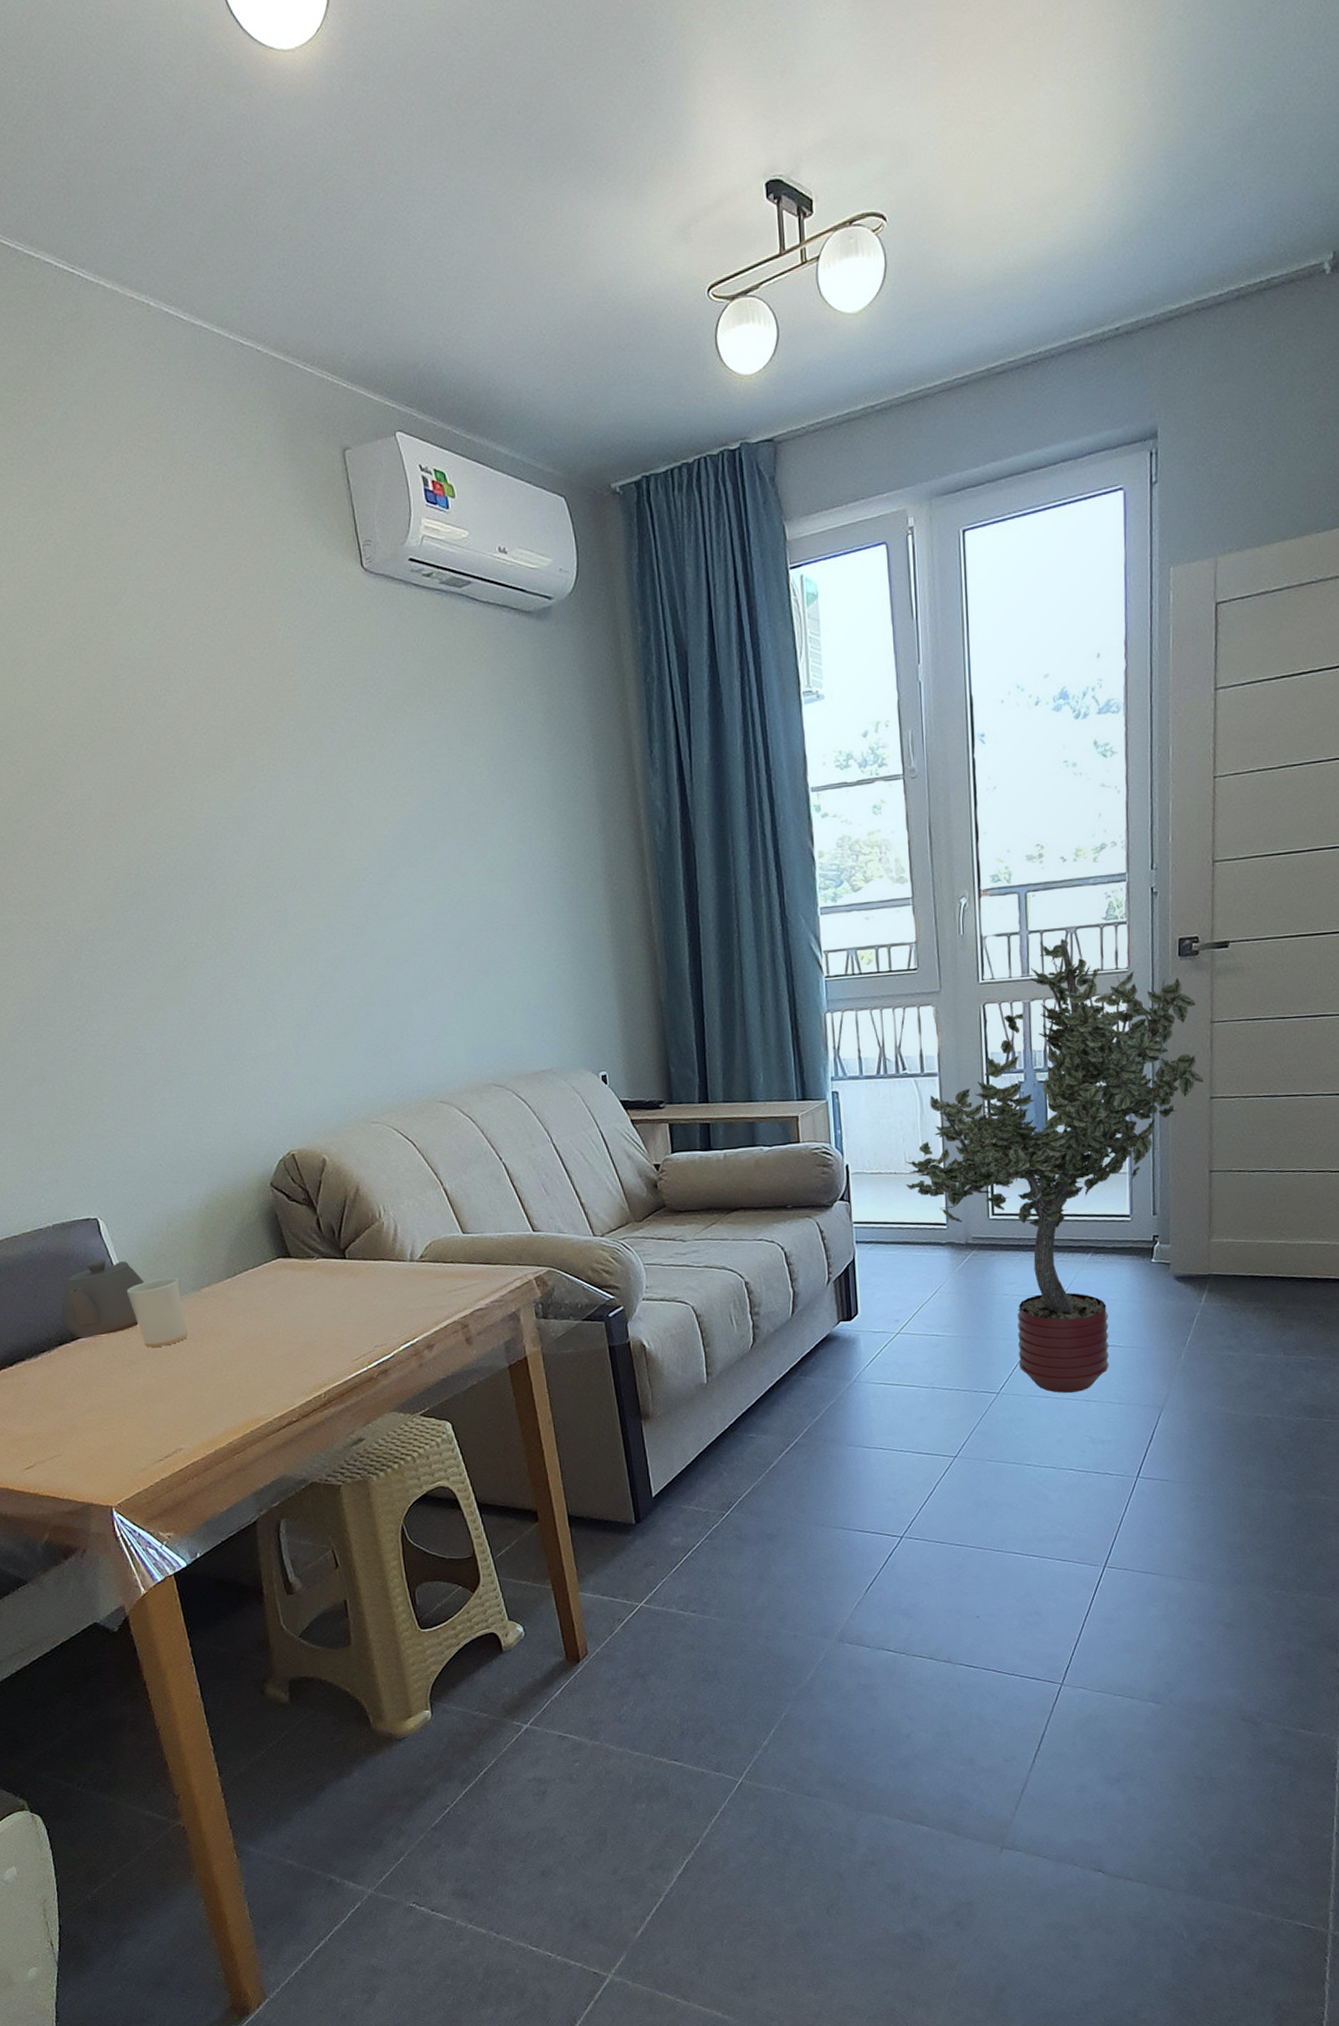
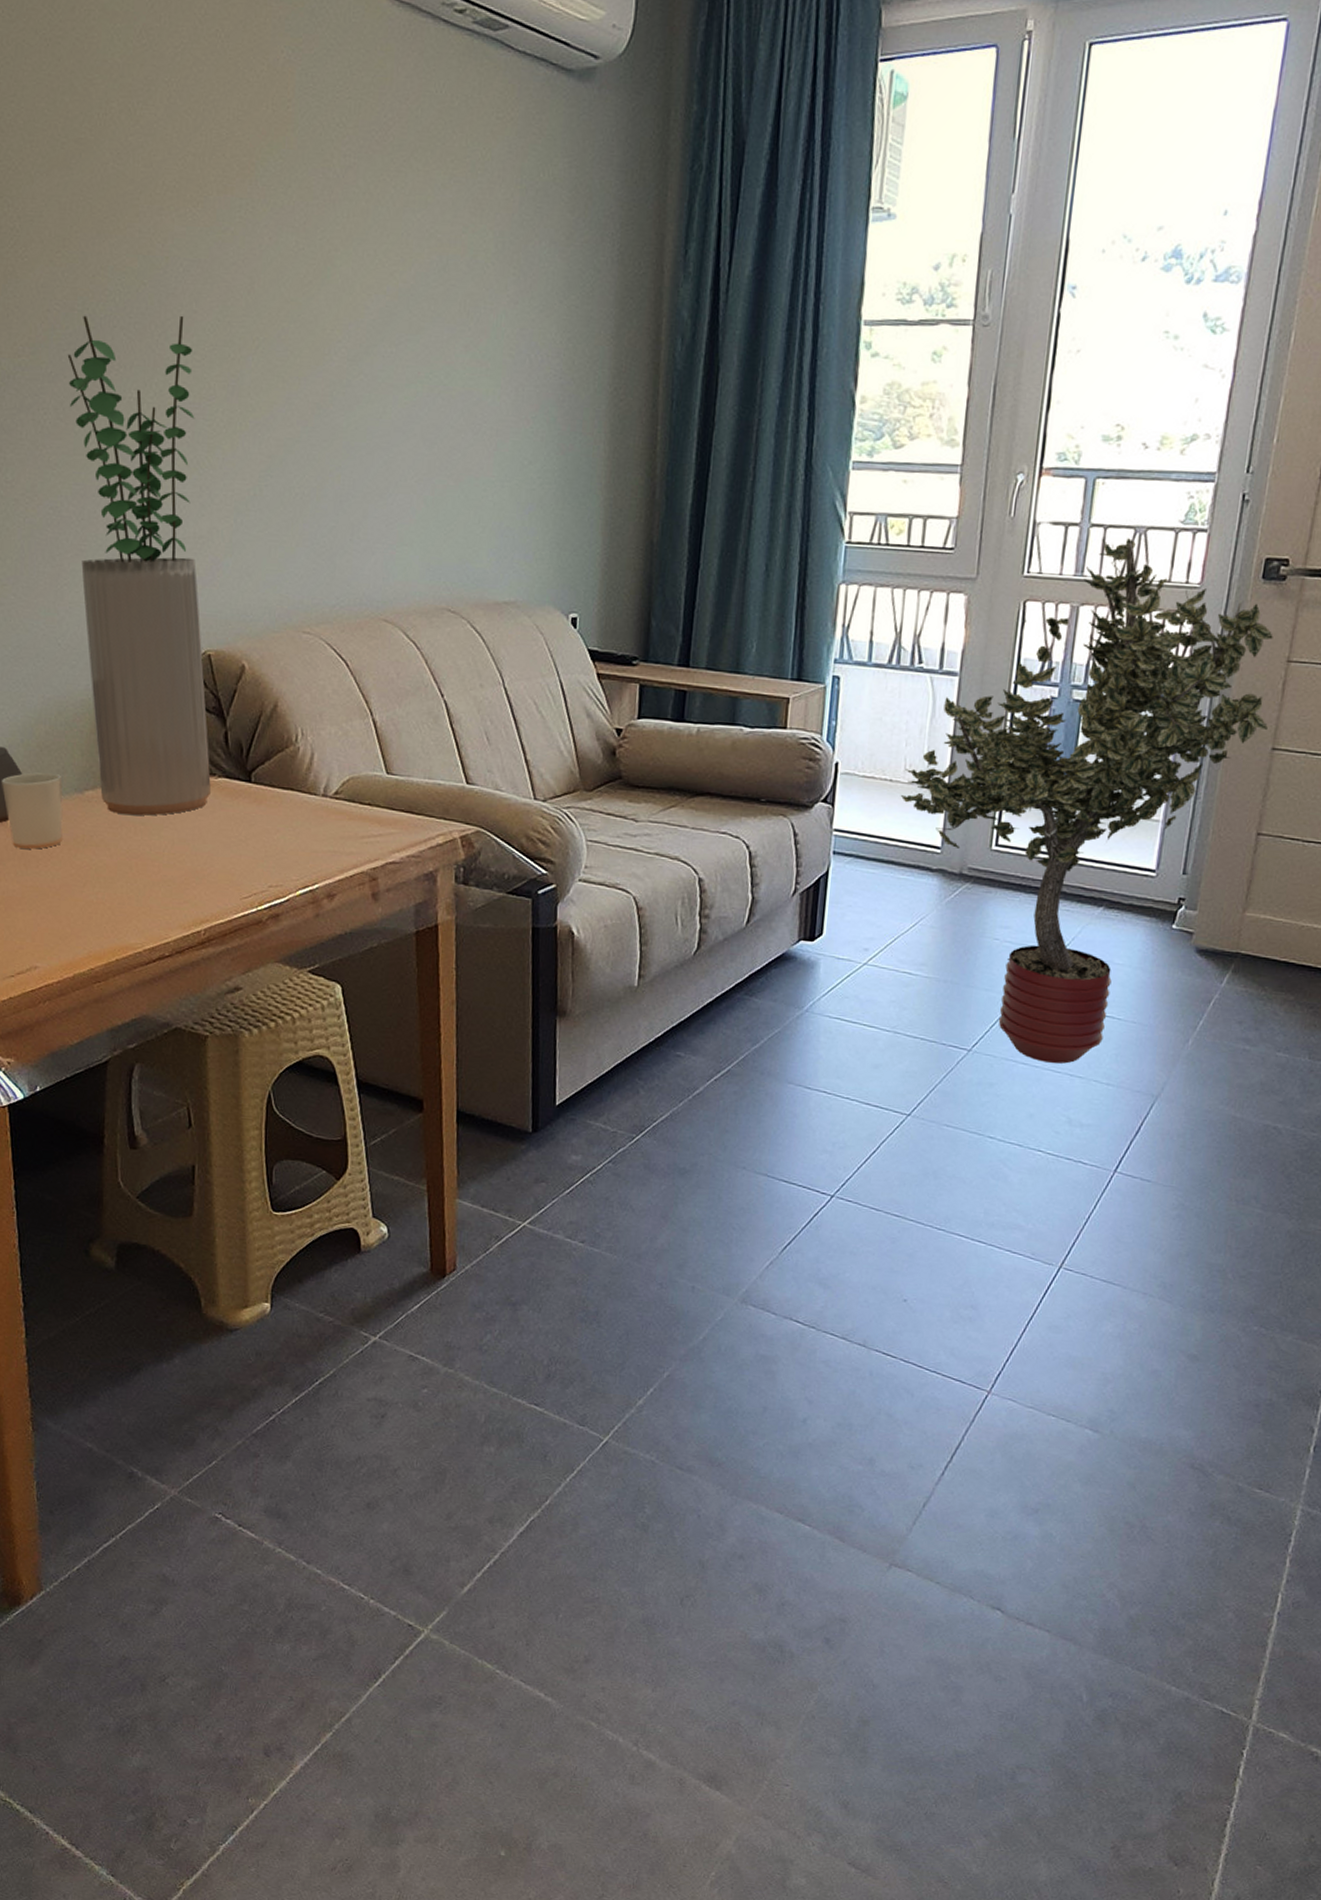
vase: none [131,866,313,1304] -> present [67,315,212,816]

